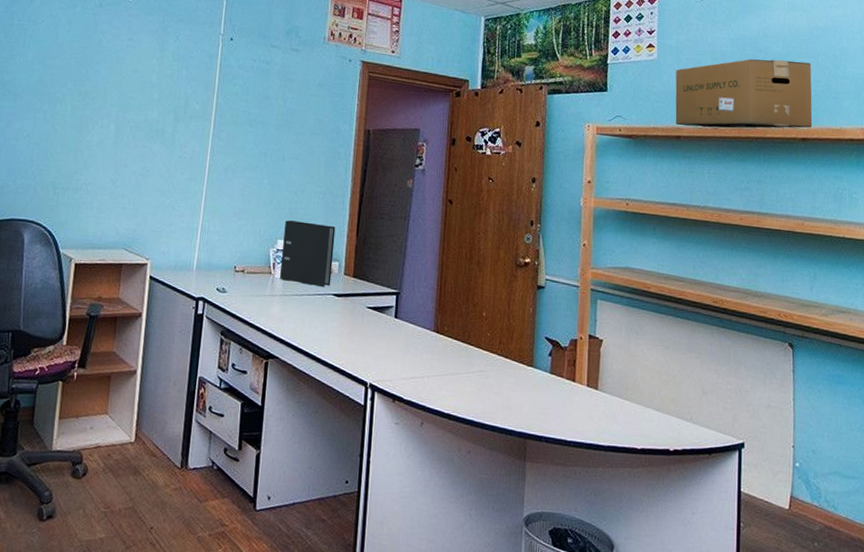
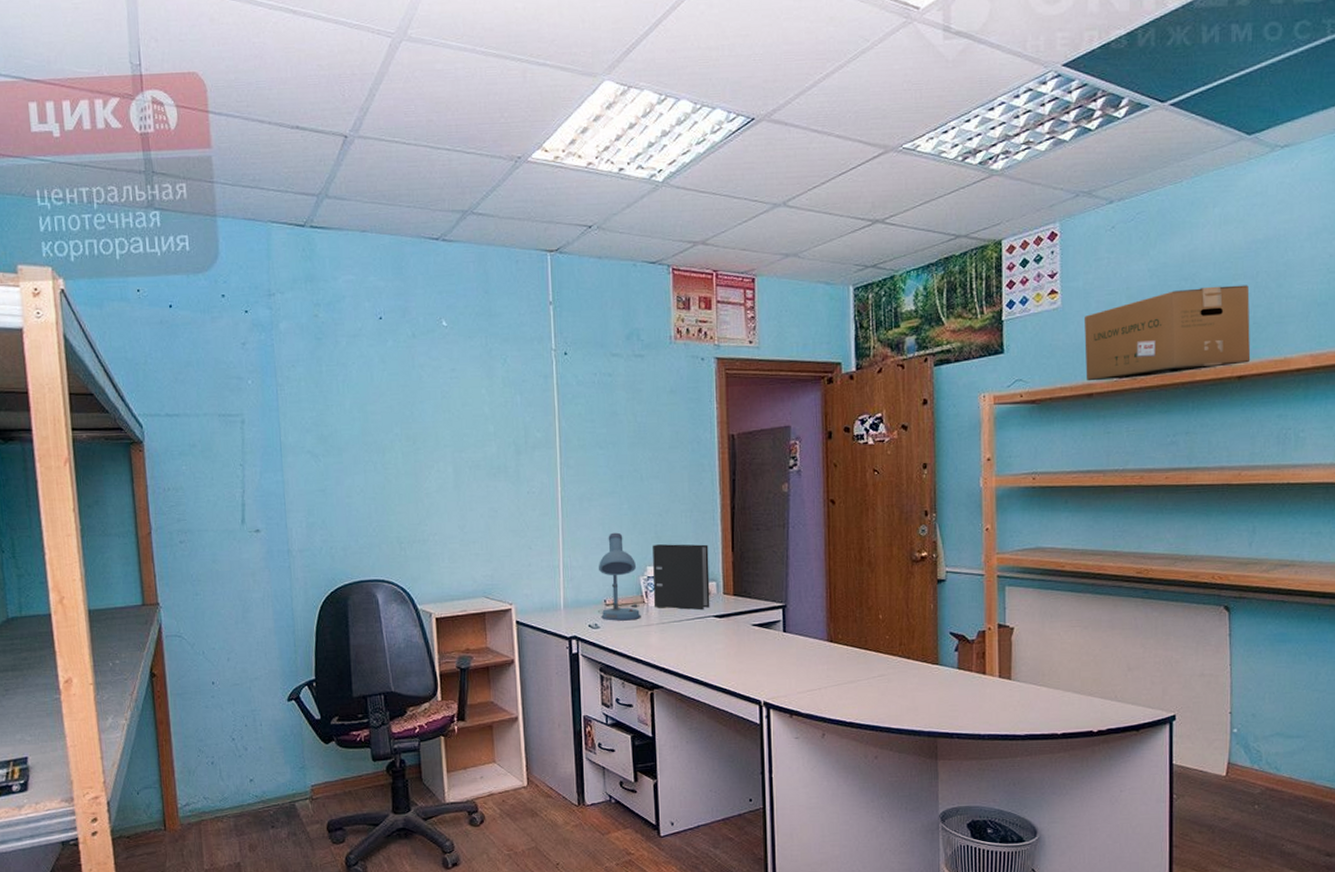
desk lamp: none [227,204,269,289] -> present [598,532,641,621]

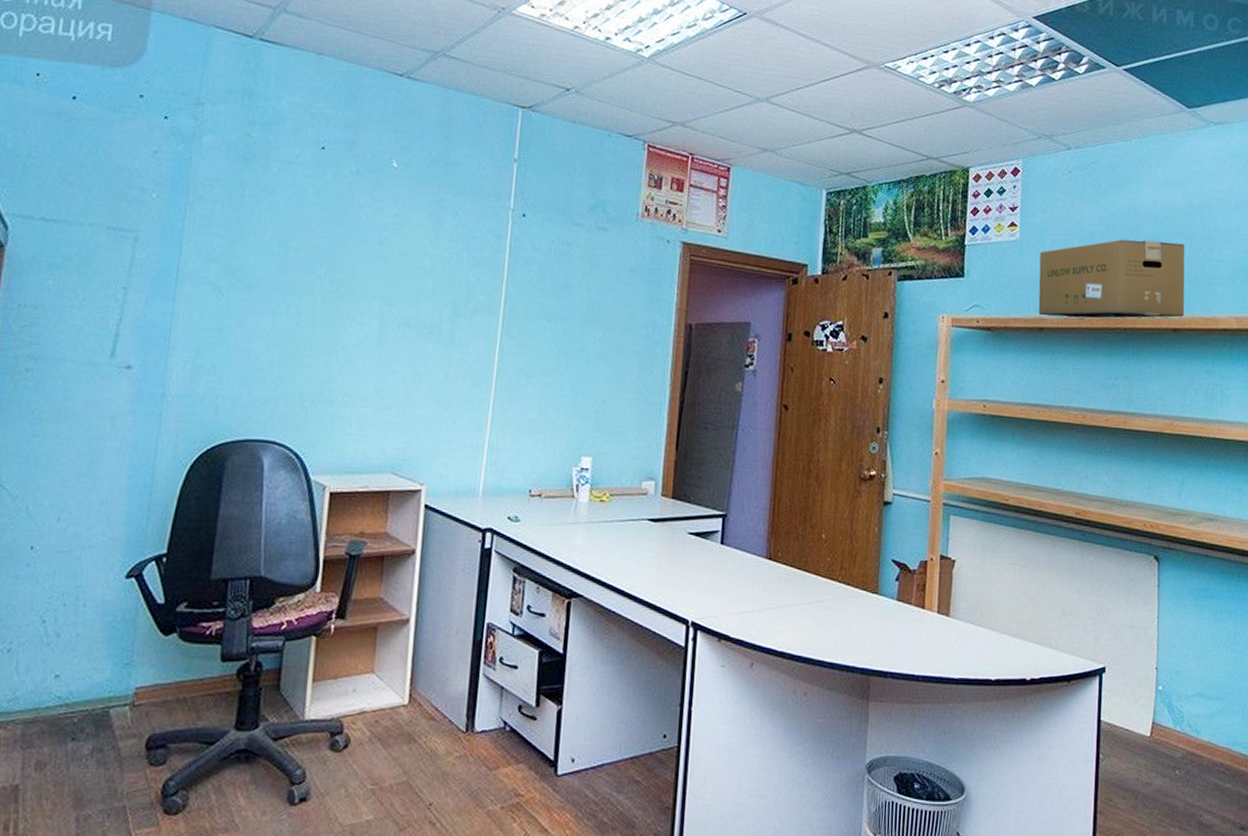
desk lamp: present [598,532,641,621] -> none [521,415,571,516]
binder: present [653,544,710,611] -> none [583,433,651,512]

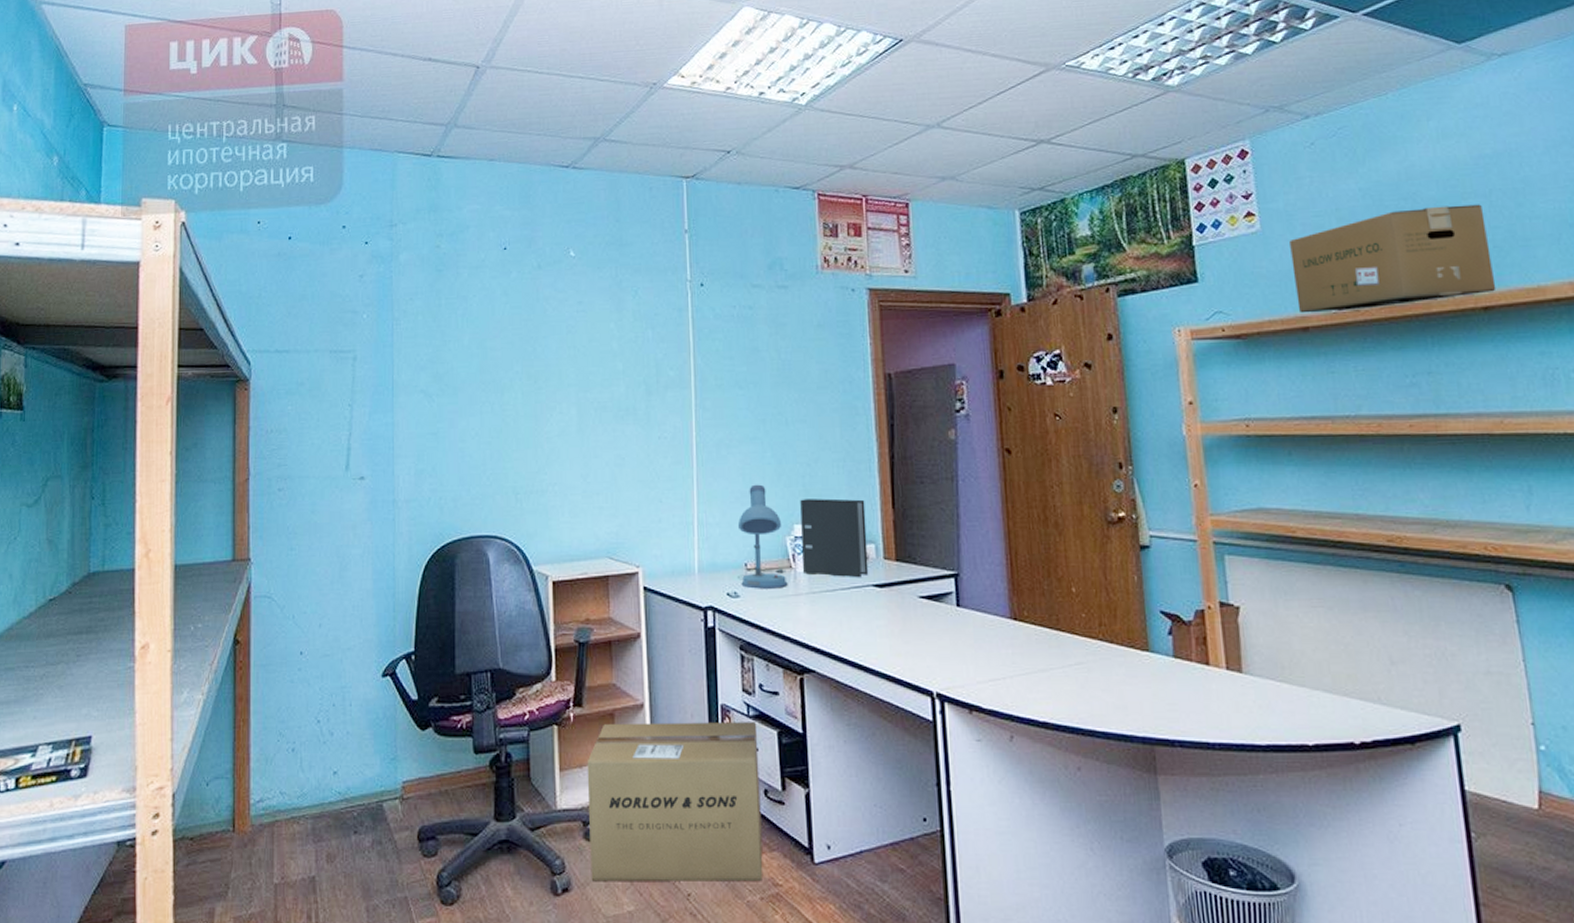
box: none [331,637,520,792] -> present [587,722,763,882]
desk lamp: none [521,415,571,516] -> present [737,484,788,589]
binder: none [583,433,651,512] -> present [800,498,869,578]

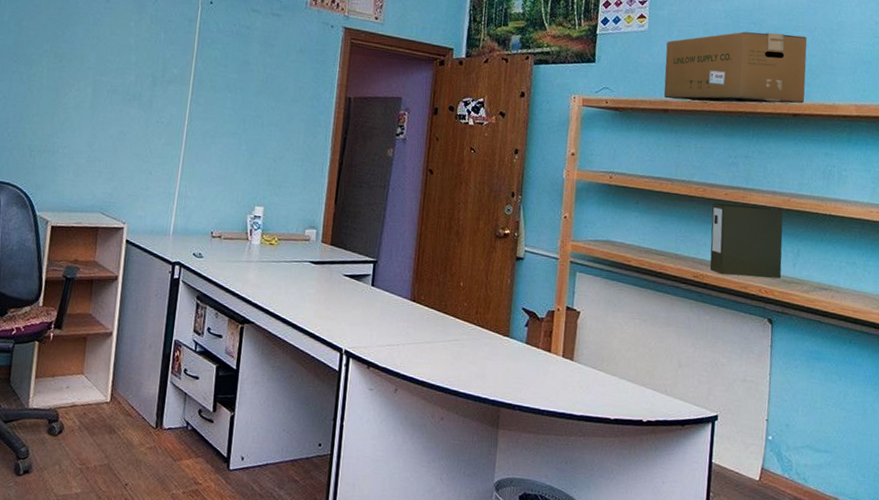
box: present [587,722,763,882] -> none [48,345,201,479]
desk lamp: present [737,484,788,589] -> none [204,170,246,255]
binder: present [800,498,869,578] -> none [256,187,314,255]
binder: none [1395,435,1512,533] -> present [709,203,783,279]

